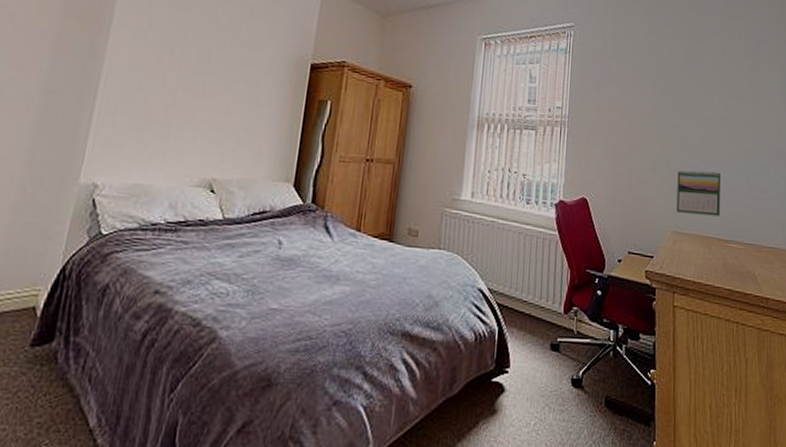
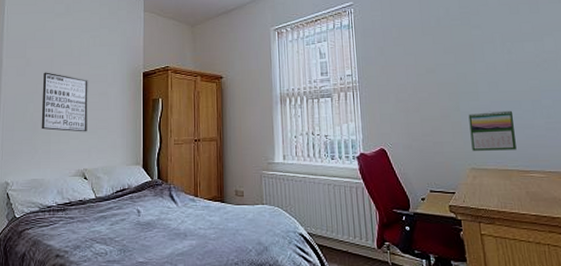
wall art: none [157,41,235,130] -> present [41,72,88,132]

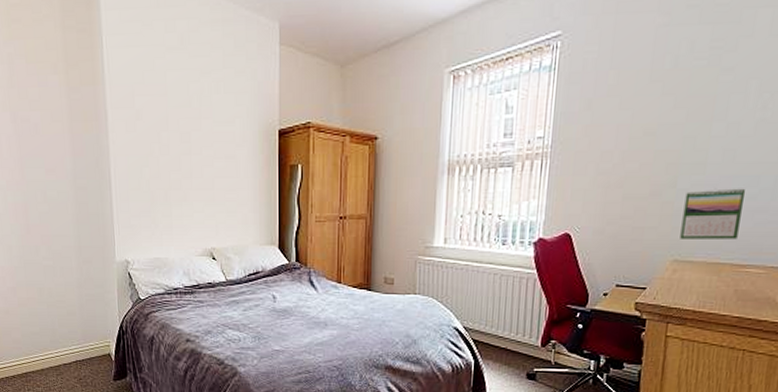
wall art: present [41,72,88,132] -> none [158,128,214,205]

